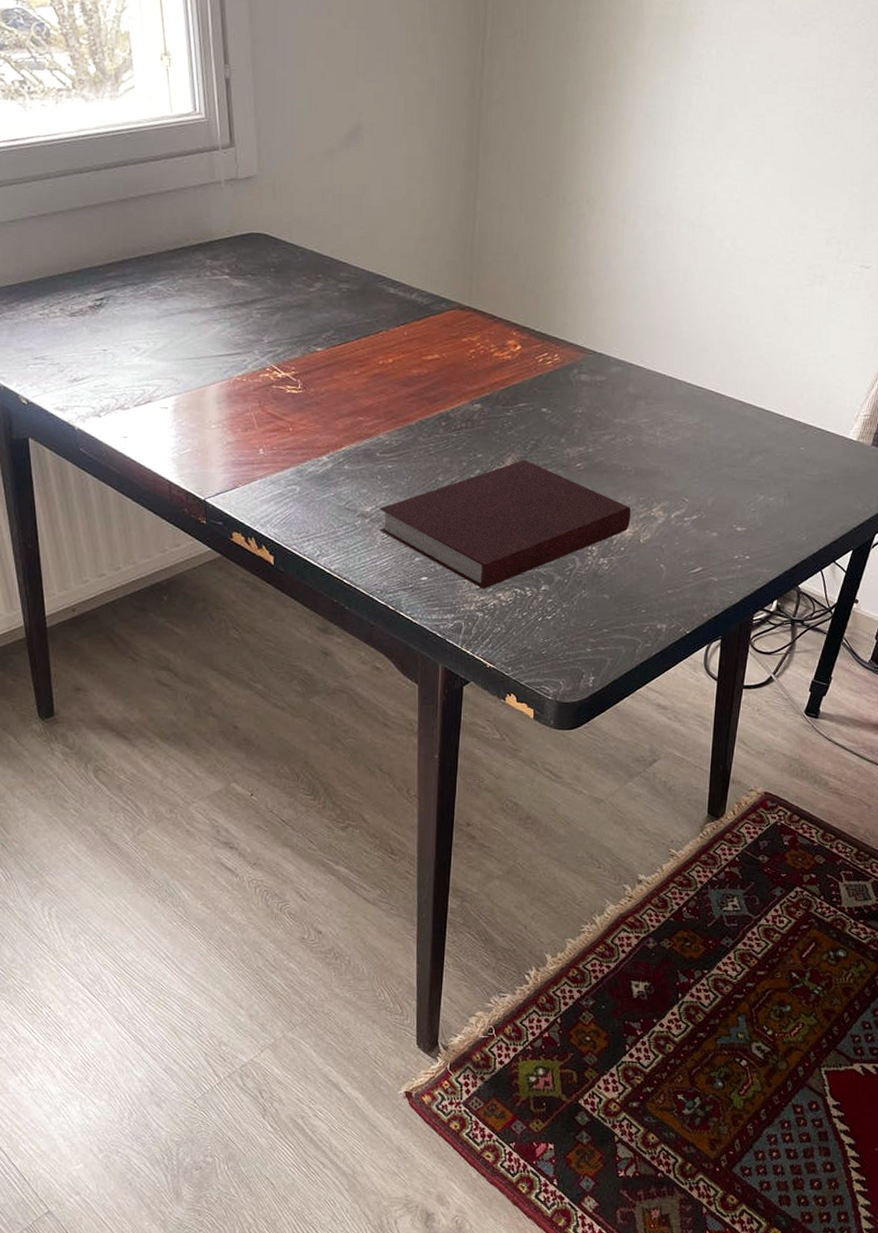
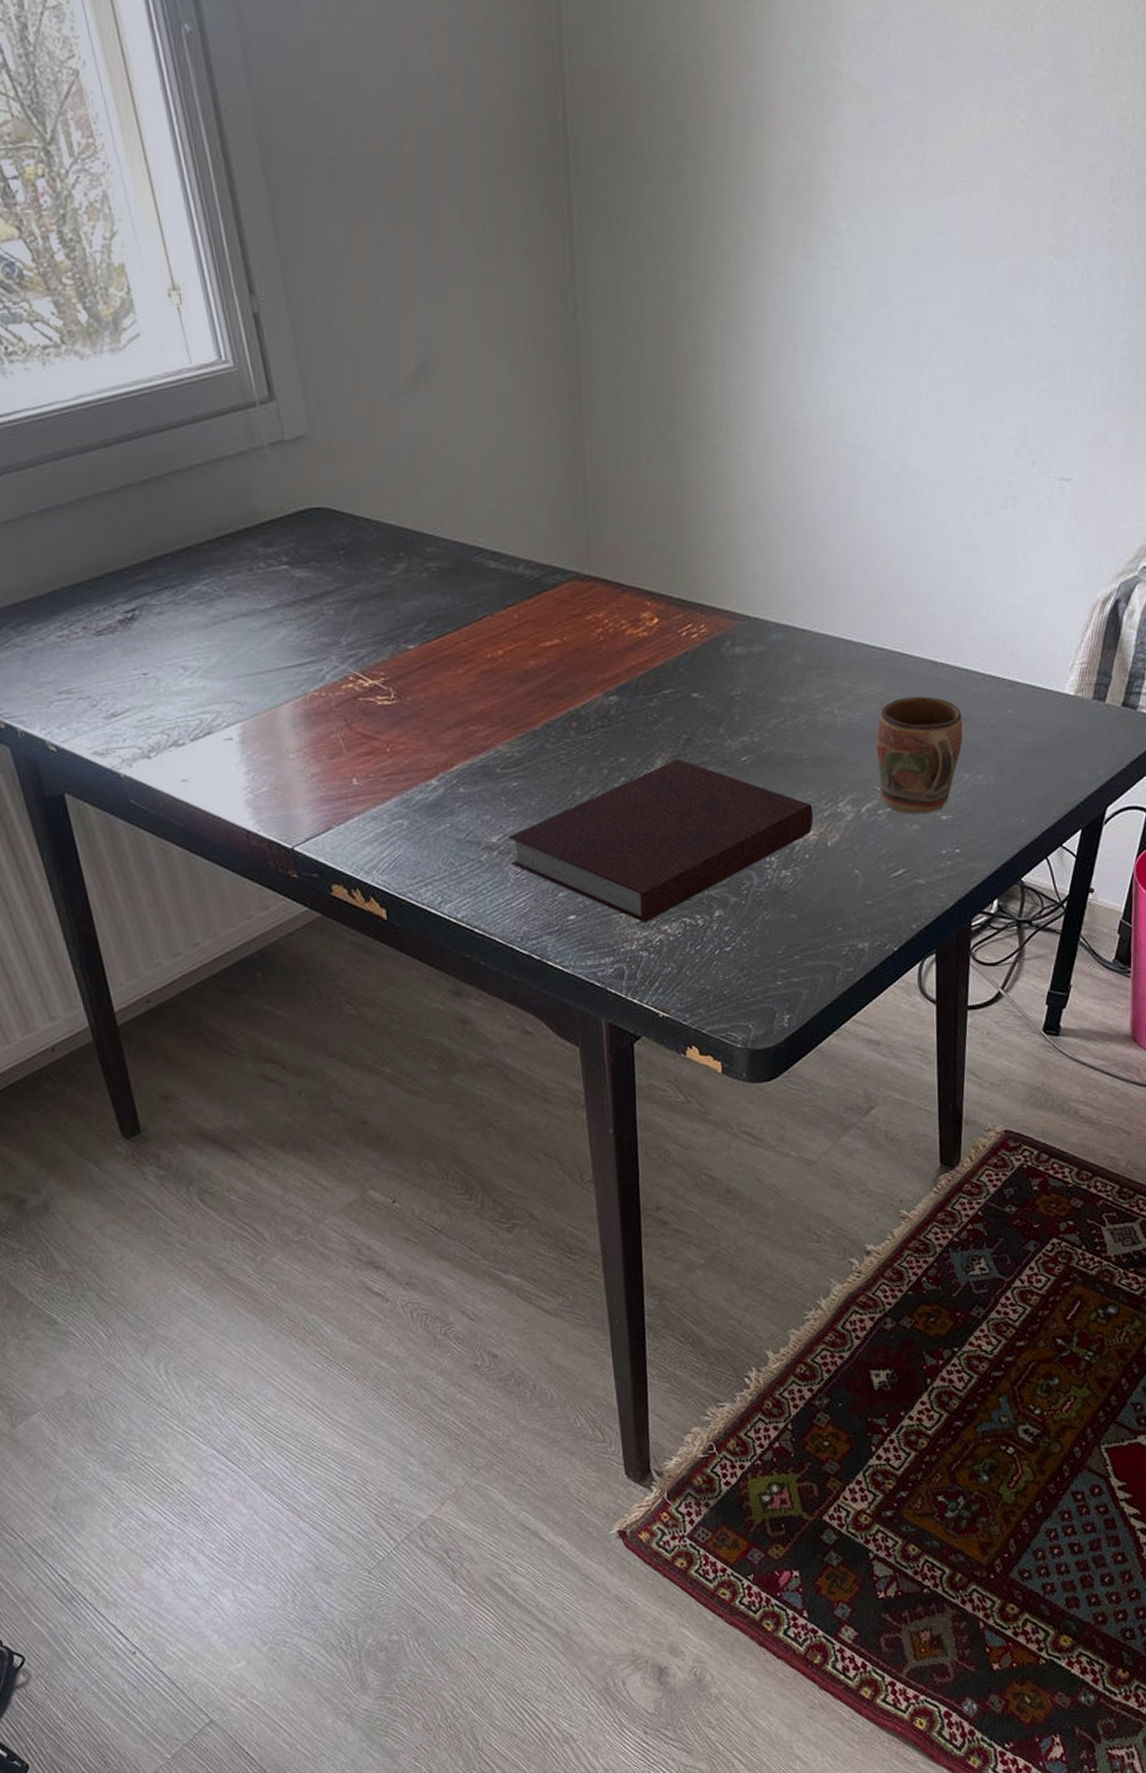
mug: none [688,429,762,524] -> present [876,696,963,814]

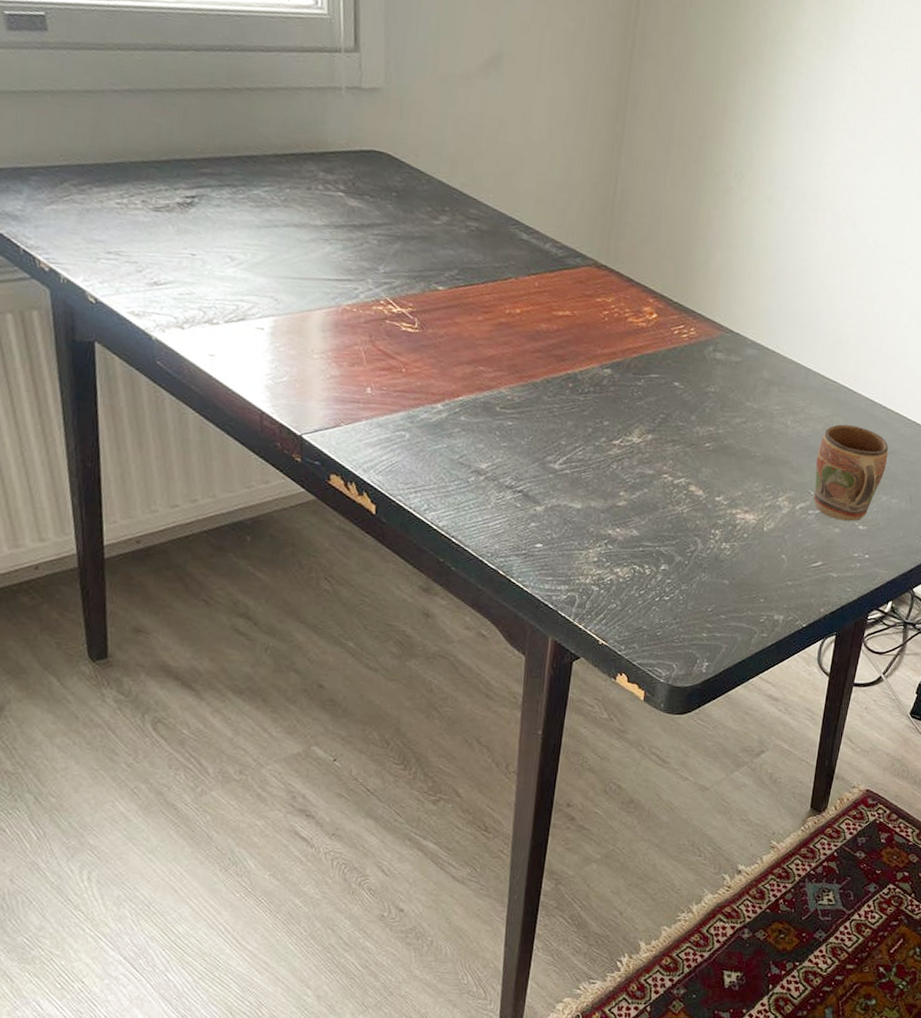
notebook: present [509,759,814,923] -> none [494,432,757,563]

